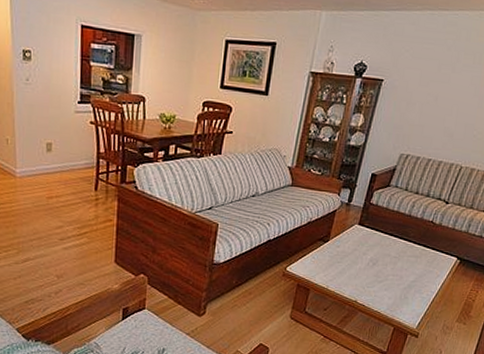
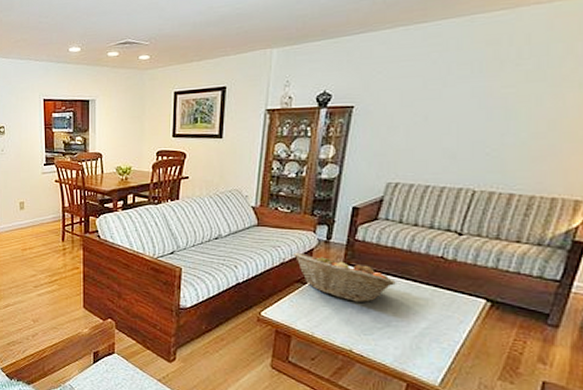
fruit basket: none [319,212,397,259] -> present [294,252,396,302]

